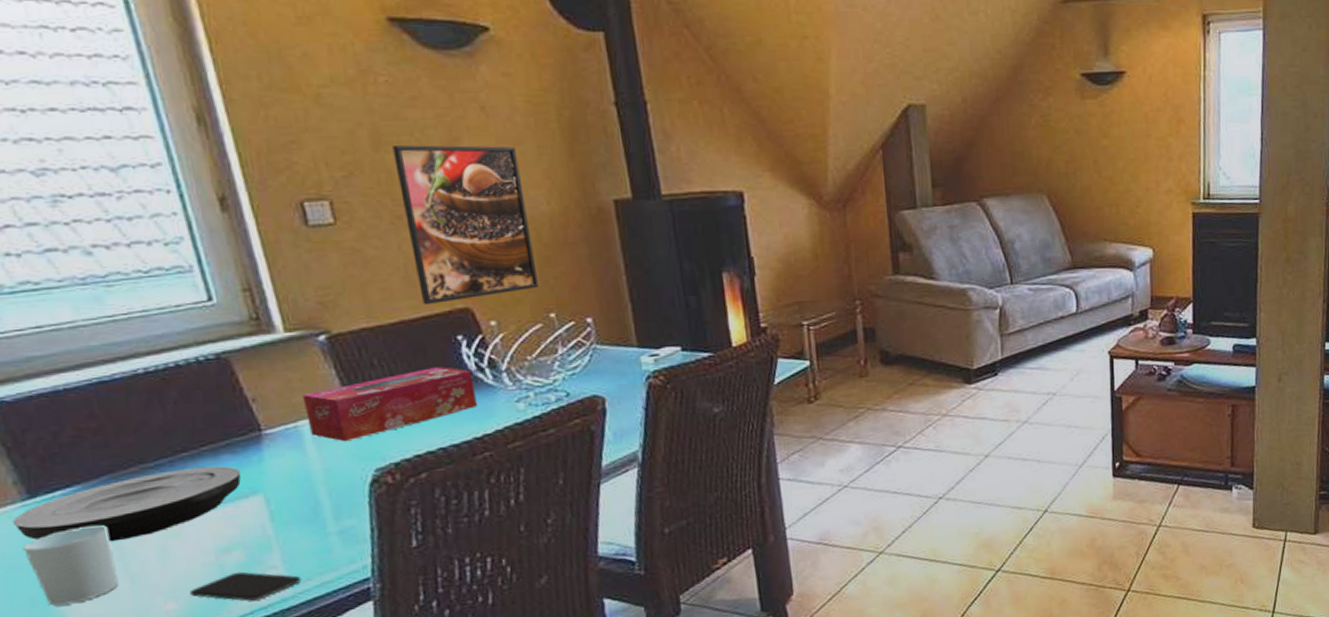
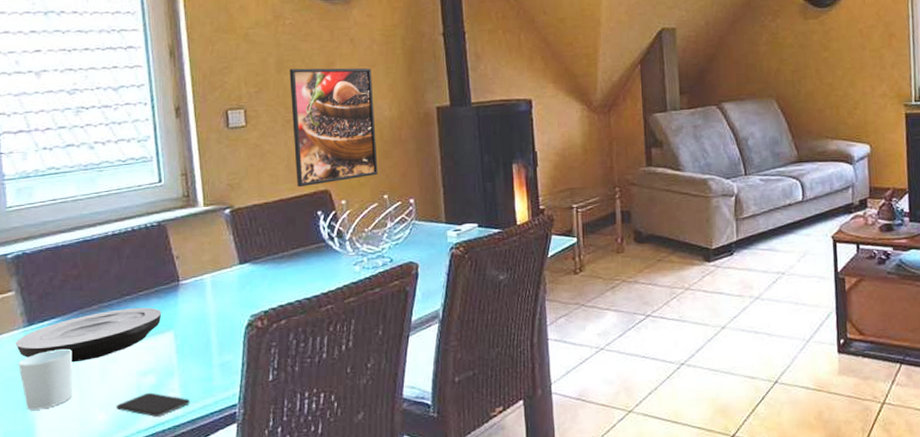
tissue box: present [302,367,478,442] -> none [209,235,327,292]

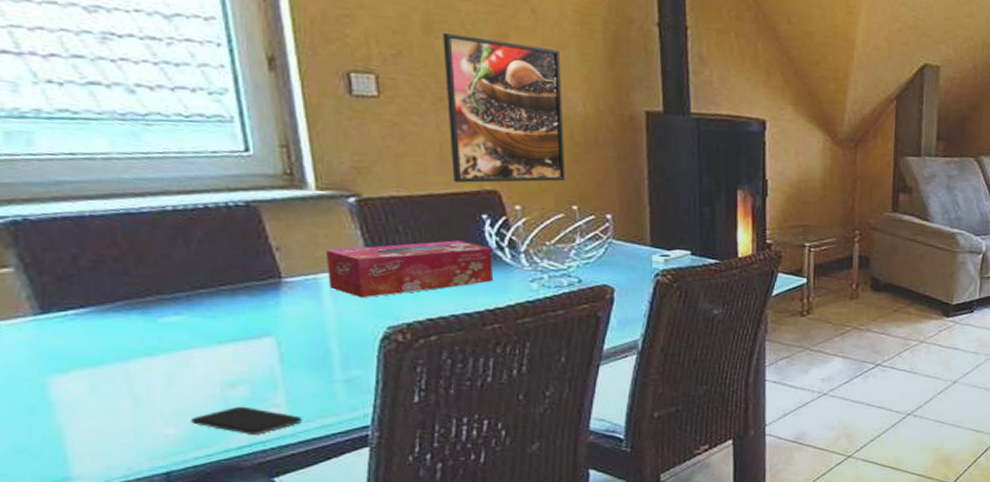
plate: present [15,307,162,363] -> none [20,304,256,364]
cup: present [18,348,72,410] -> none [28,346,121,418]
tissue box: none [209,235,327,292] -> present [325,240,494,298]

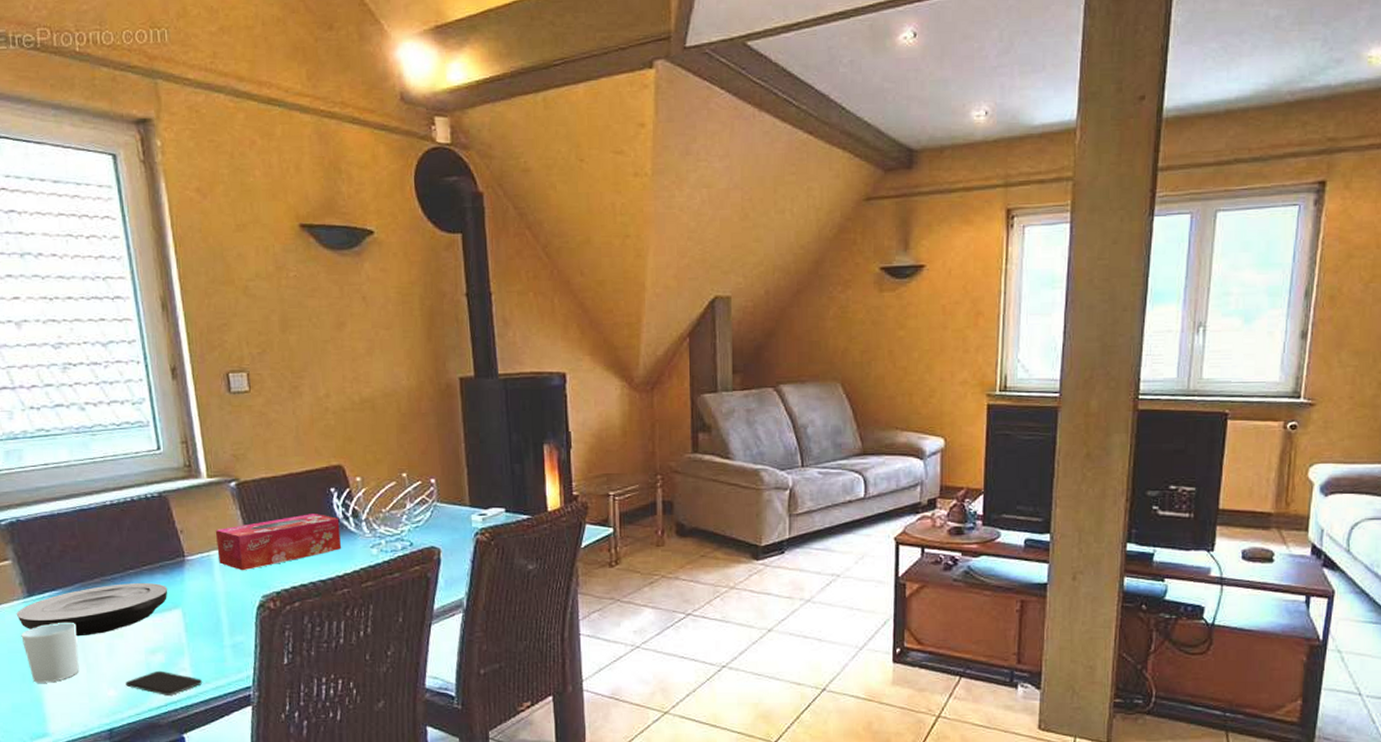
plate: none [20,304,256,364] -> present [16,583,168,637]
cup: none [28,346,121,418] -> present [21,622,79,683]
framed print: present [443,33,566,183] -> none [295,328,396,460]

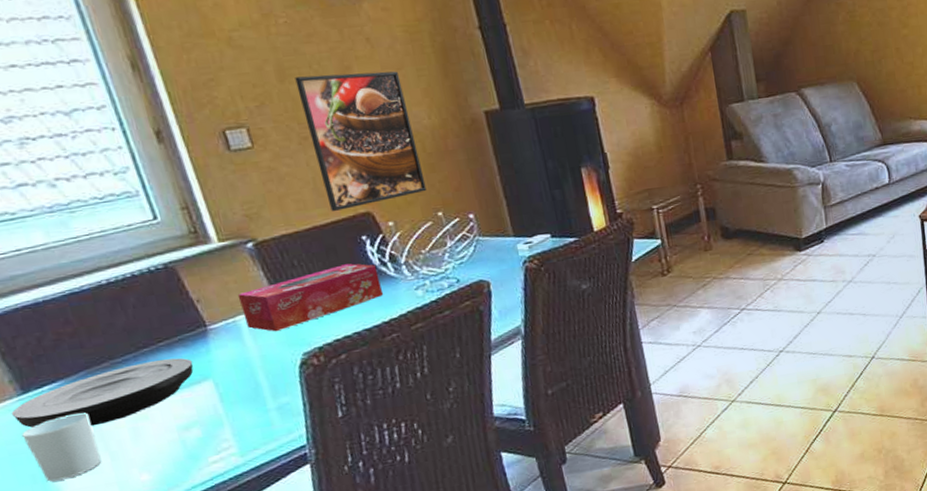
smartphone: present [125,670,203,695] -> none [159,445,250,470]
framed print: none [295,328,396,460] -> present [295,71,427,211]

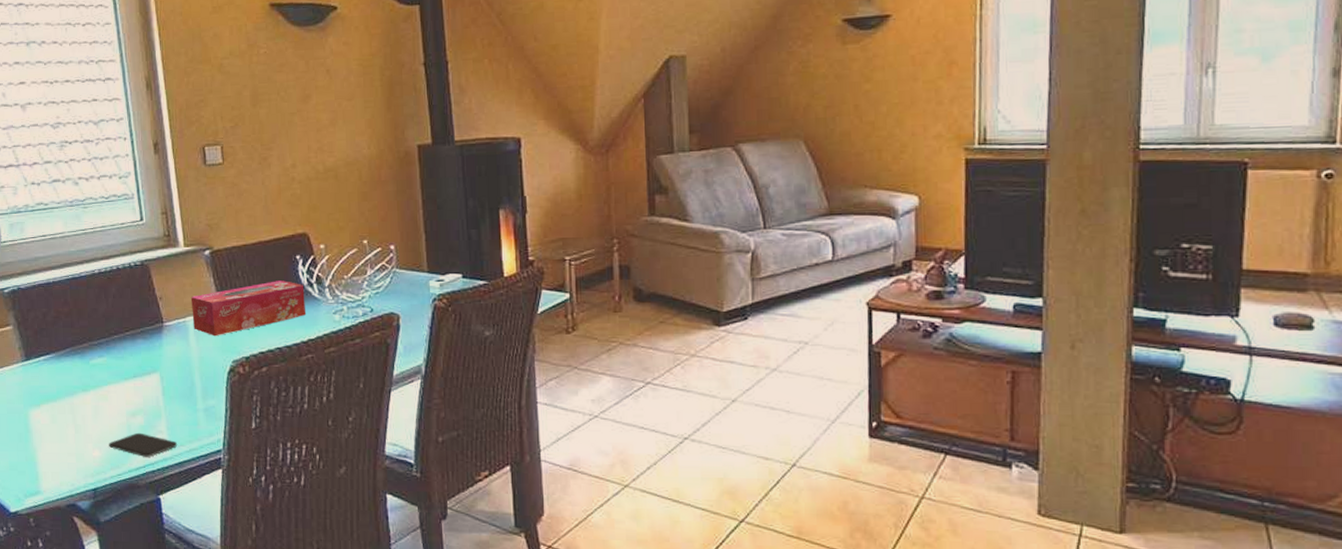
plate: present [11,358,194,428] -> none [15,348,148,399]
cup: present [21,412,102,482] -> none [19,384,68,443]
smartphone: none [159,445,250,470] -> present [109,432,178,457]
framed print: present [295,71,427,211] -> none [265,101,357,229]

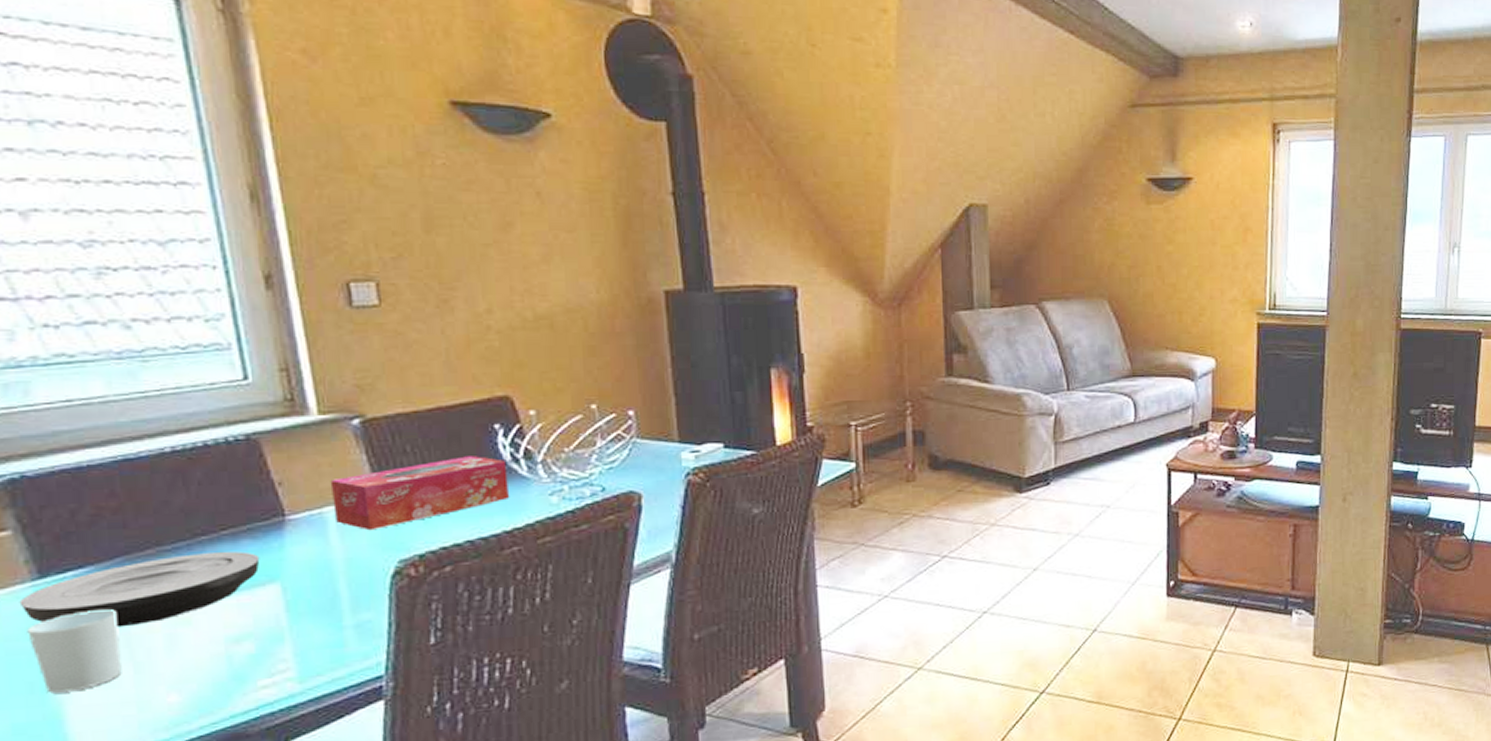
plate: none [15,348,148,399] -> present [19,551,260,628]
cup: none [19,384,68,443] -> present [27,608,122,694]
smartphone: present [109,432,178,457] -> none [194,664,313,696]

